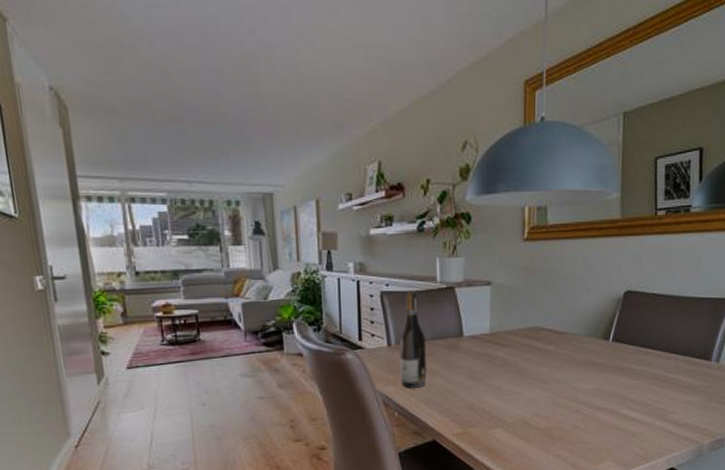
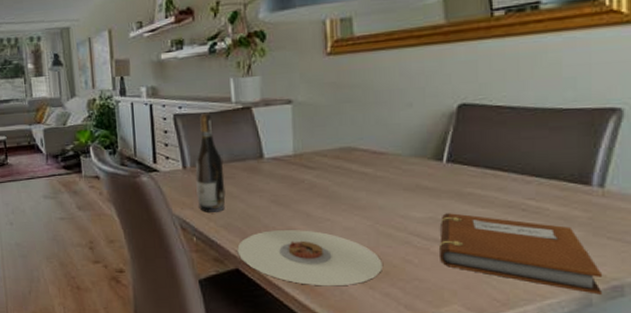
plate: none [435,402,556,452] -> present [237,230,382,286]
notebook: none [600,385,712,447] -> present [438,213,603,295]

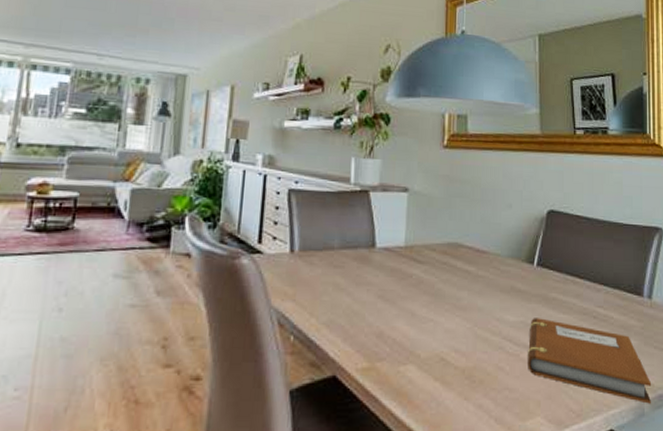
wine bottle: present [195,112,226,212] -> none [301,191,334,306]
plate: present [237,230,382,286] -> none [337,330,478,397]

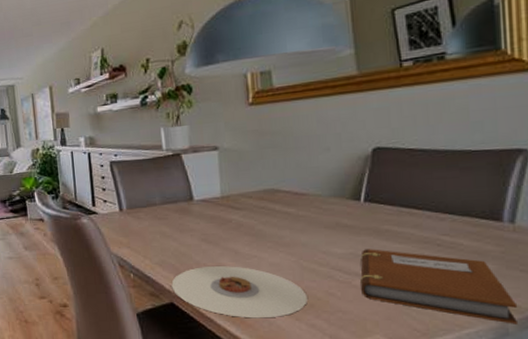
plate: none [337,330,478,397] -> present [171,266,307,319]

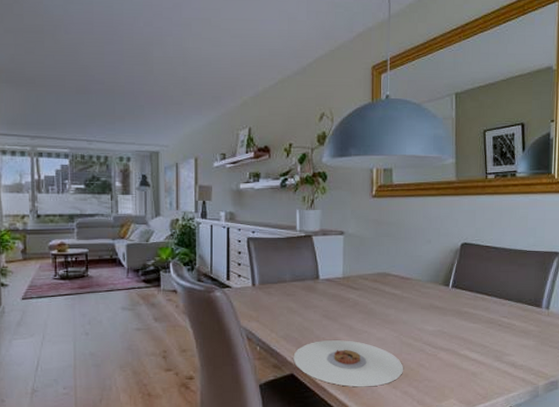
notebook: present [359,249,519,324] -> none [443,327,546,388]

